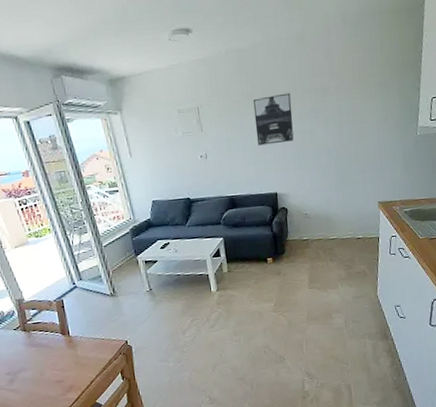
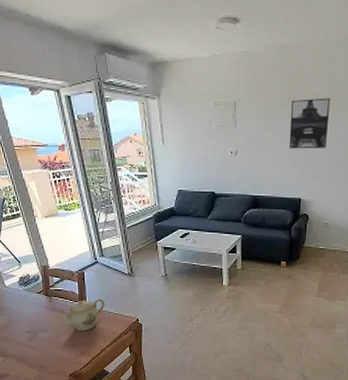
teapot: none [40,325,89,365] -> present [59,298,105,332]

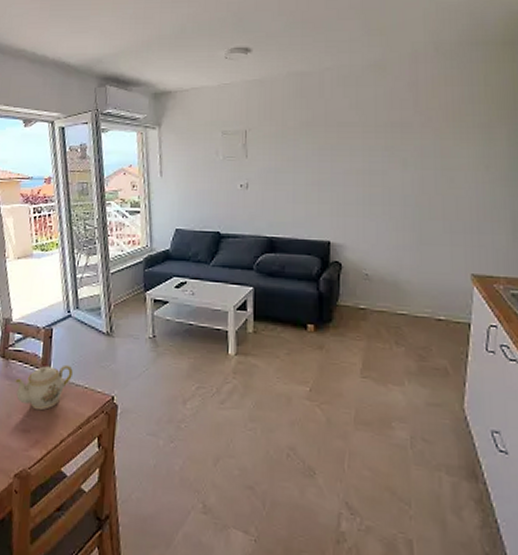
wall art: present [289,98,331,149] -> none [311,124,360,182]

